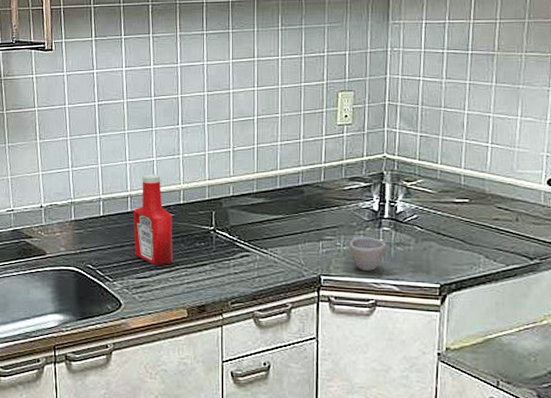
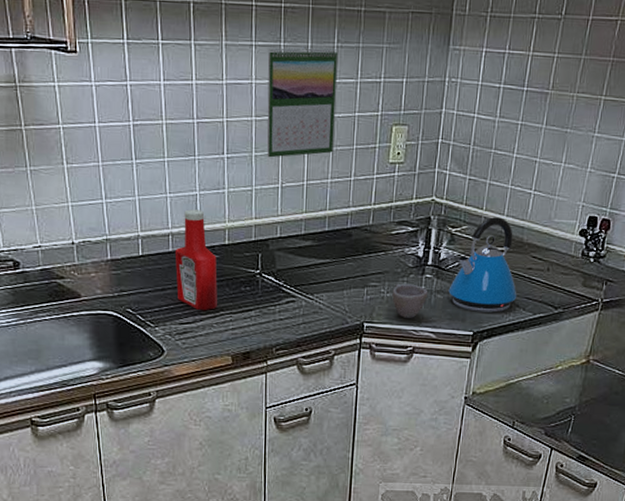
calendar: none [217,31,282,126] -> present [267,46,337,158]
kettle: none [409,170,485,264] -> present [448,217,517,313]

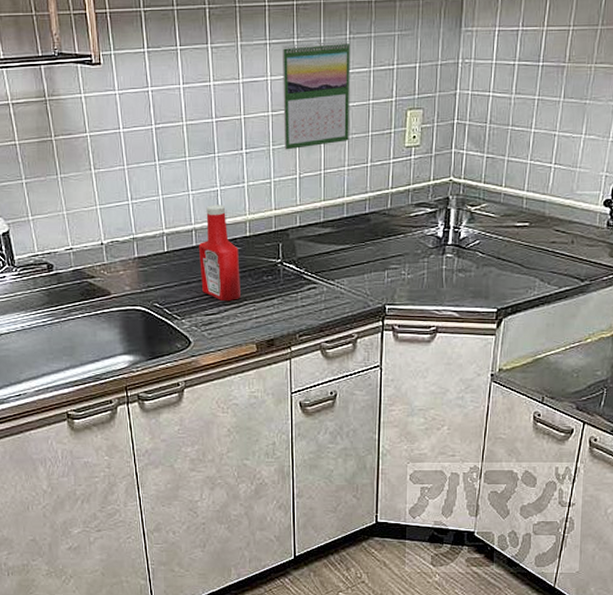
cup: present [392,283,428,318] -> none [413,264,450,298]
kettle: present [448,217,517,313] -> none [470,193,541,289]

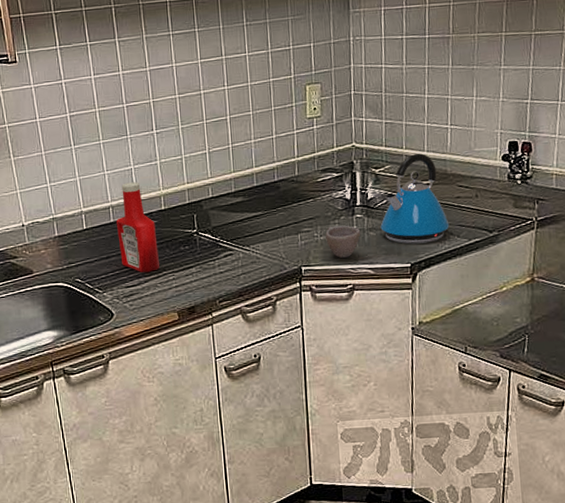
calendar: present [281,40,350,150] -> none [184,27,253,128]
cup: none [413,264,450,298] -> present [325,225,361,258]
kettle: none [470,193,541,289] -> present [380,153,450,244]

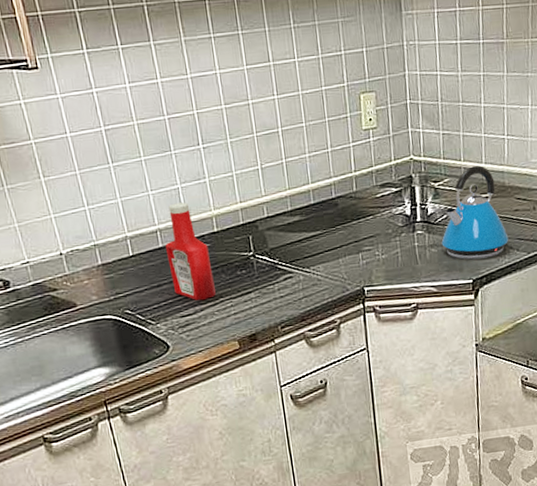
cup: present [325,225,361,258] -> none [387,242,423,277]

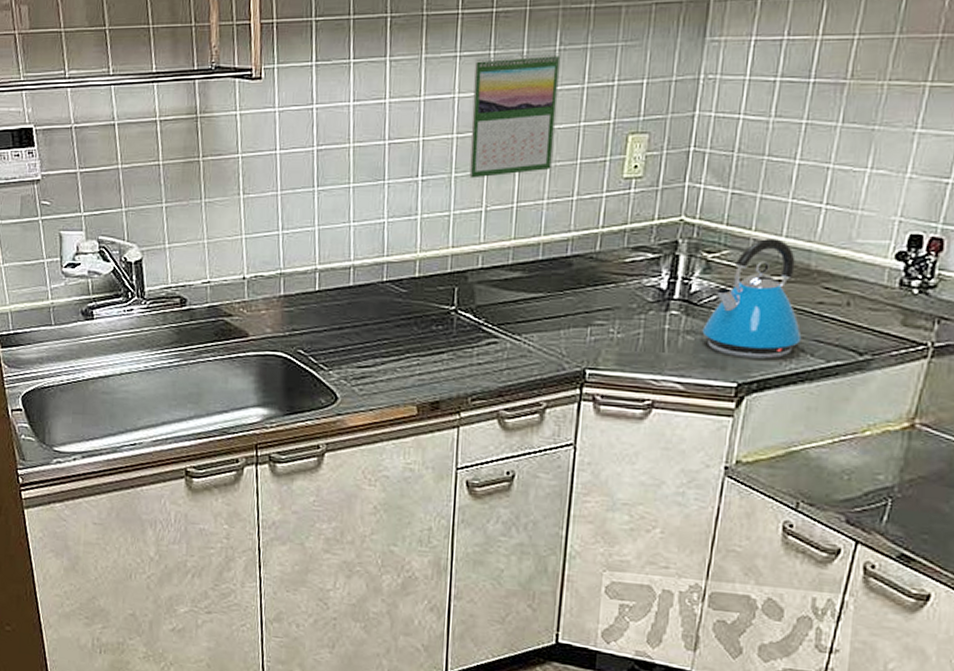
ketchup bottle: present [165,202,216,301] -> none [355,239,405,353]
calendar: none [227,30,307,142] -> present [469,52,560,179]

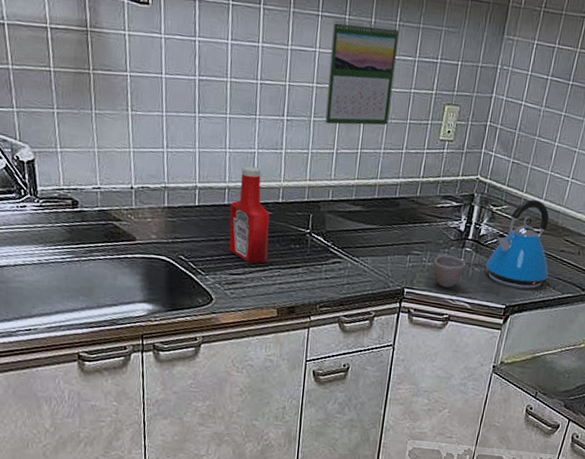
ketchup bottle: none [355,239,405,353] -> present [229,165,270,264]
cup: none [624,321,674,365] -> present [432,254,467,288]

